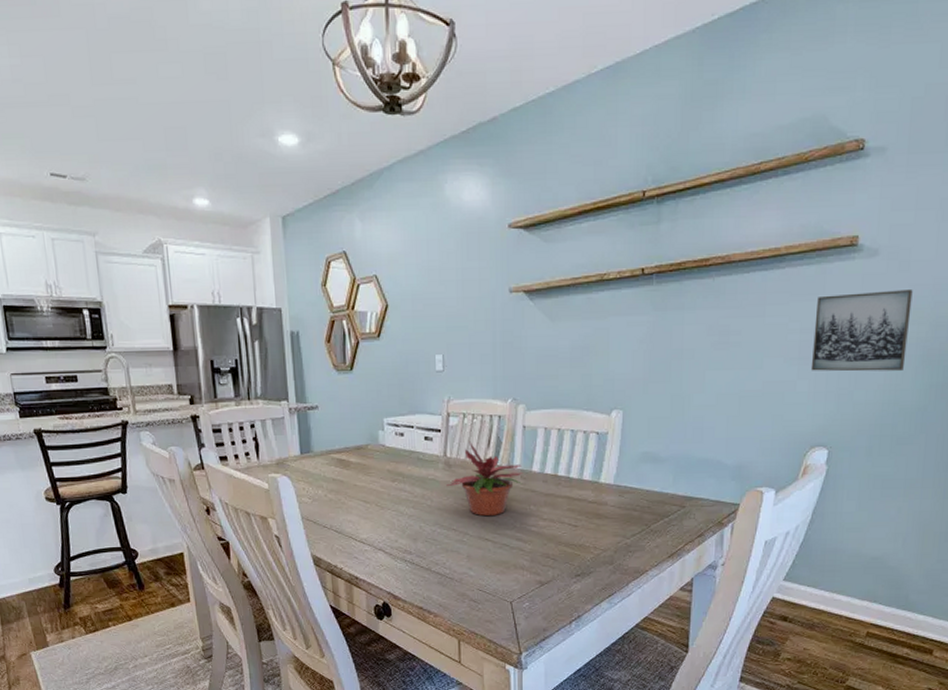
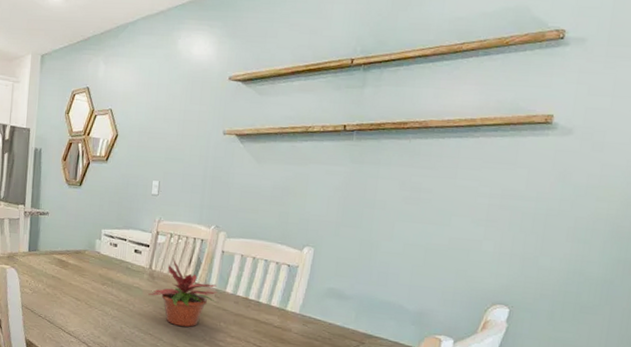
wall art: present [810,290,913,372] -> none [497,166,605,243]

